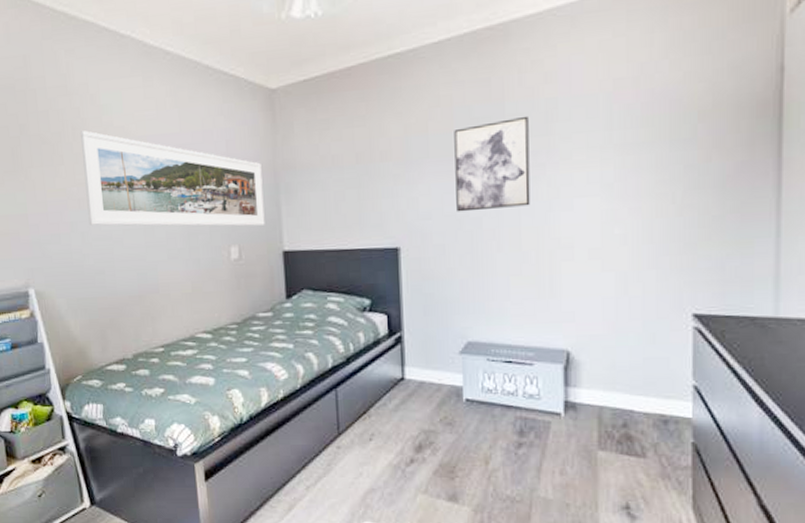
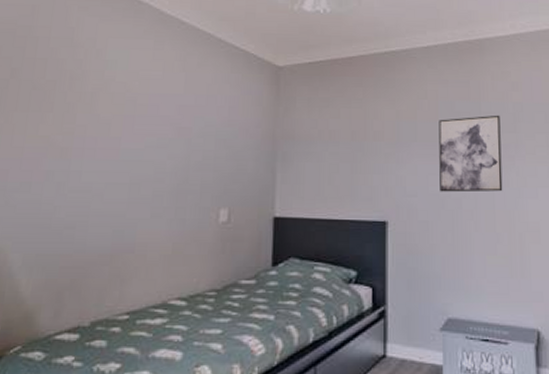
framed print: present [79,130,265,227] -> none [68,82,261,190]

